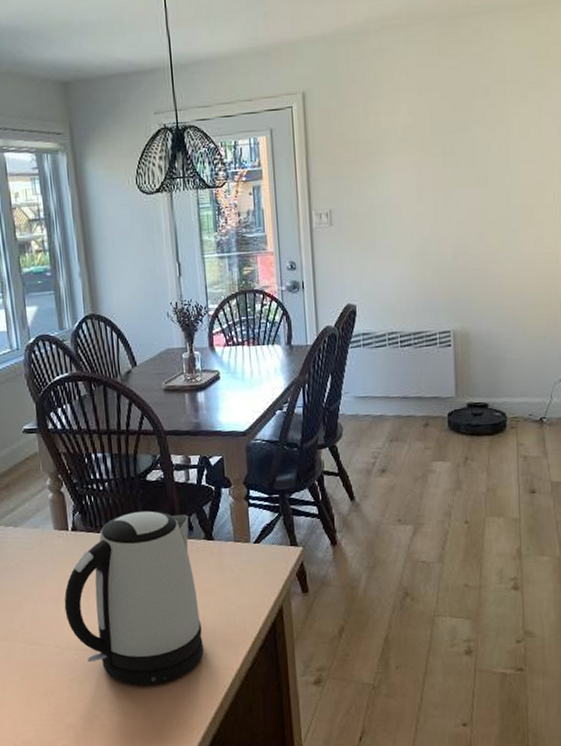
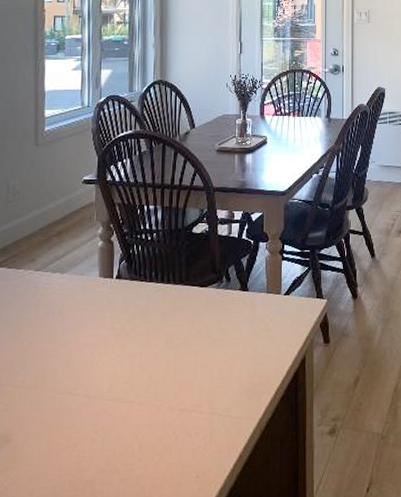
kettle: present [64,510,204,685] -> none [99,261,229,436]

